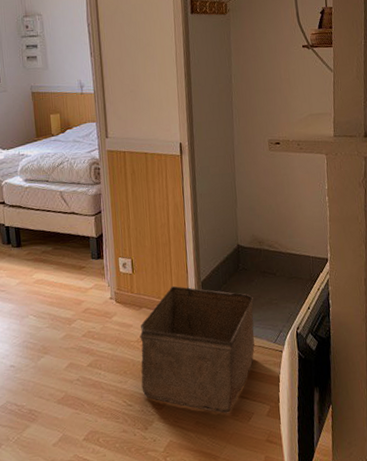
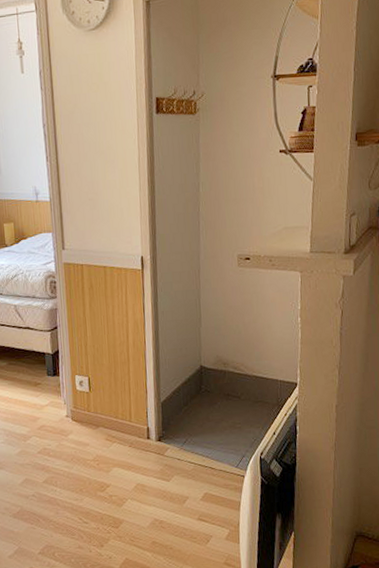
storage bin: present [139,285,255,414] -> none [96,405,216,535]

